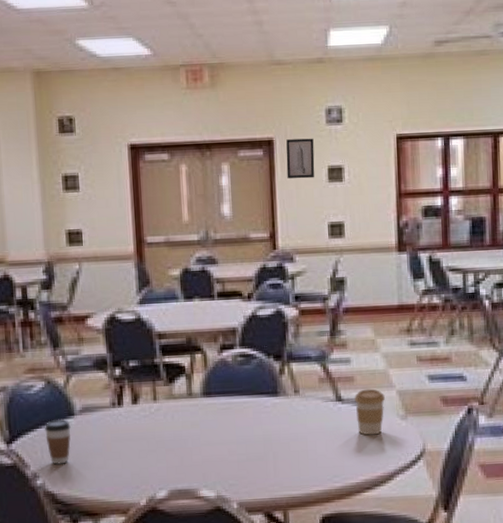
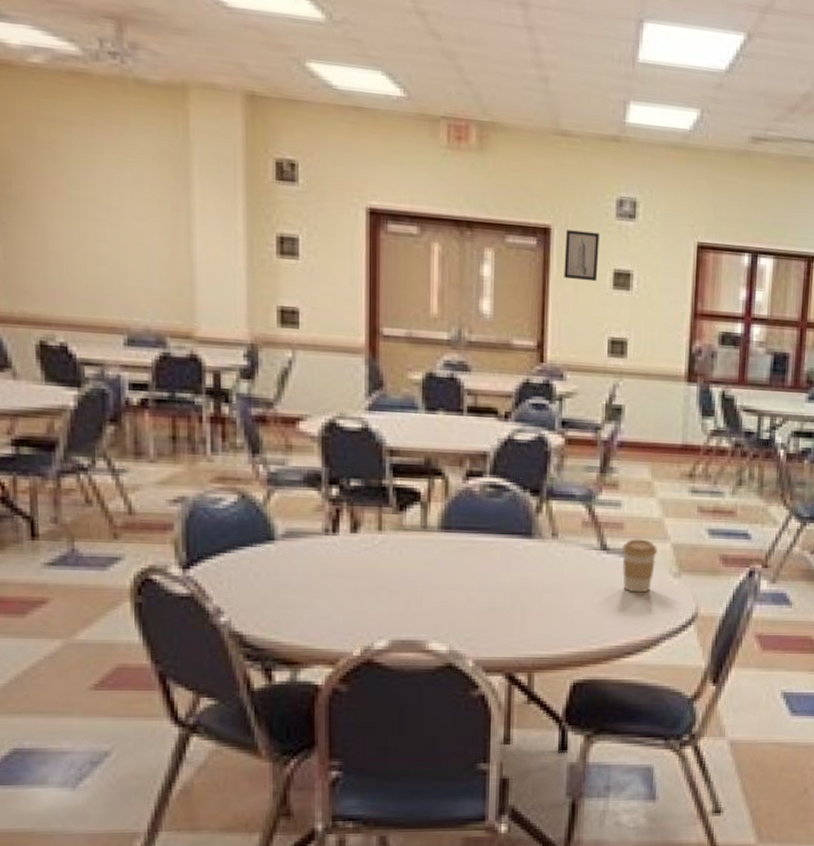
coffee cup: present [44,419,71,465] -> none [233,544,269,599]

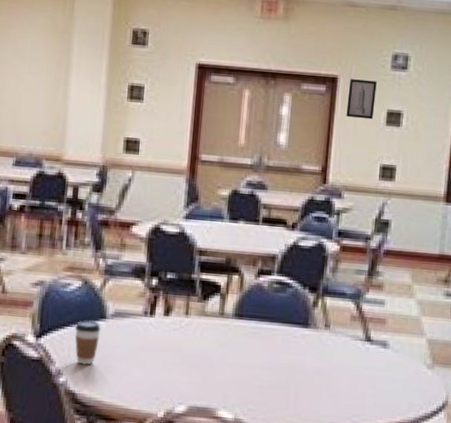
coffee cup: none [233,544,269,599] -> present [74,320,101,365]
coffee cup: present [621,539,657,593] -> none [383,333,414,380]

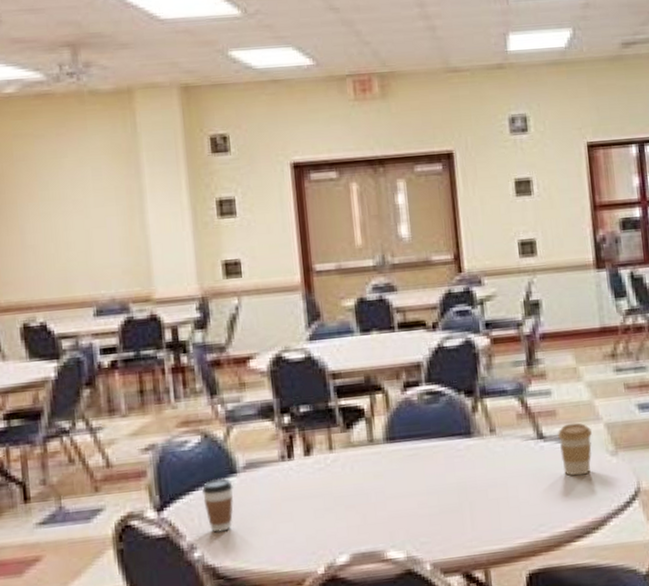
wall art: present [346,79,377,120] -> none [467,149,501,194]
coffee cup: none [383,333,414,380] -> present [557,422,592,476]

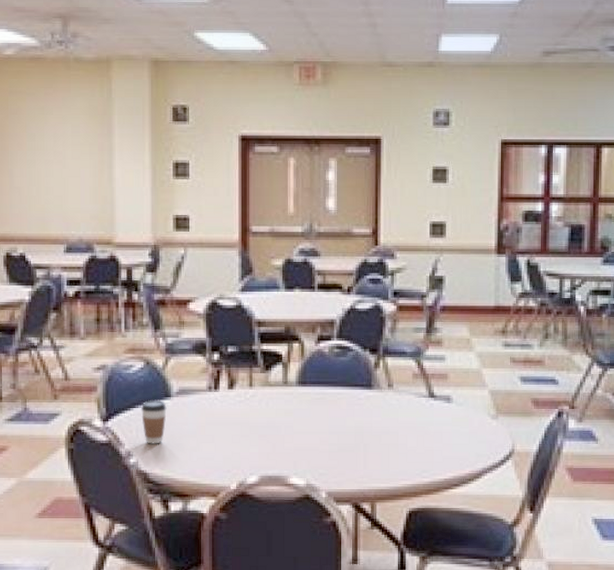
coffee cup: present [557,422,592,476] -> none [446,387,477,433]

